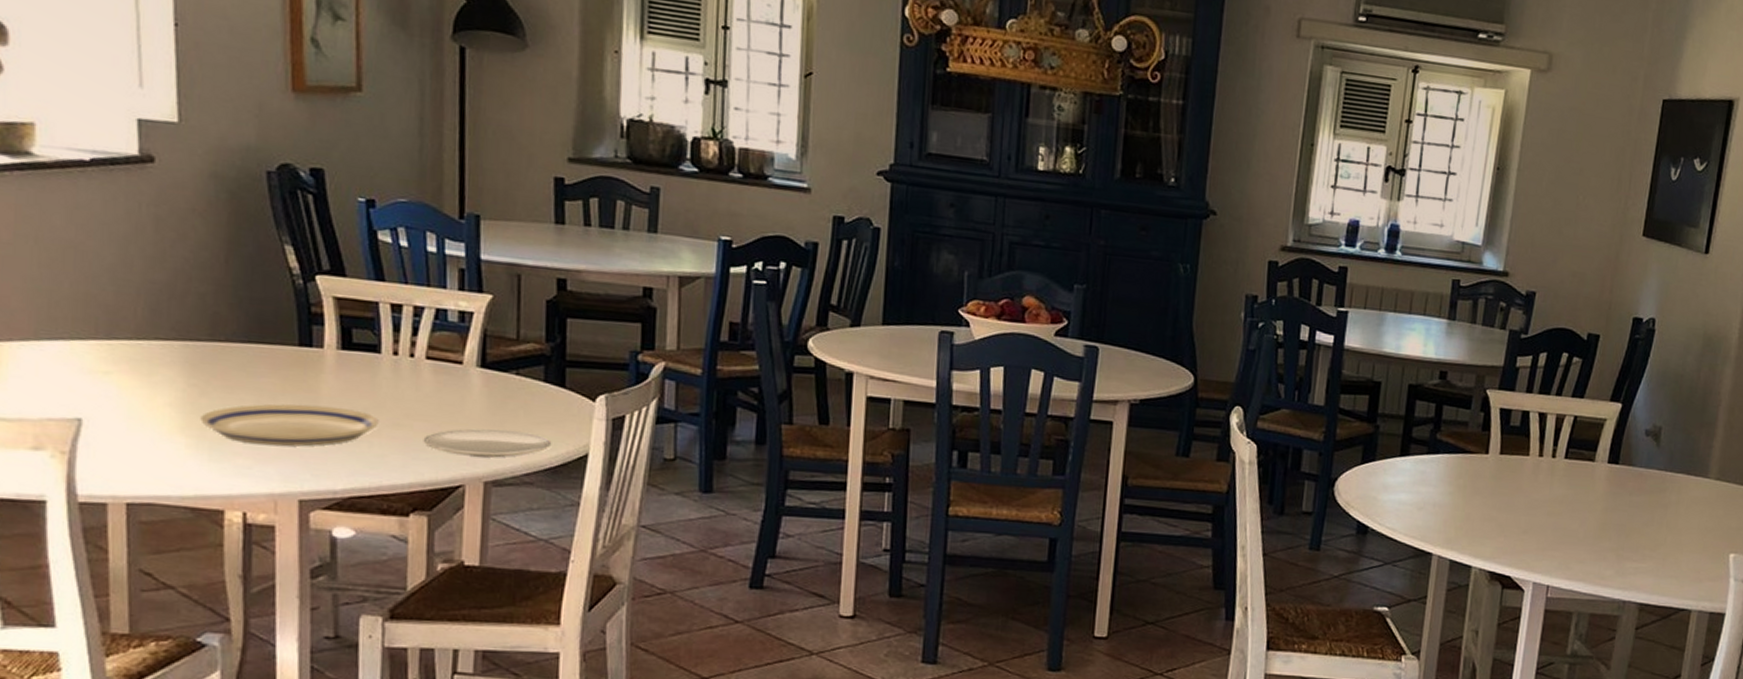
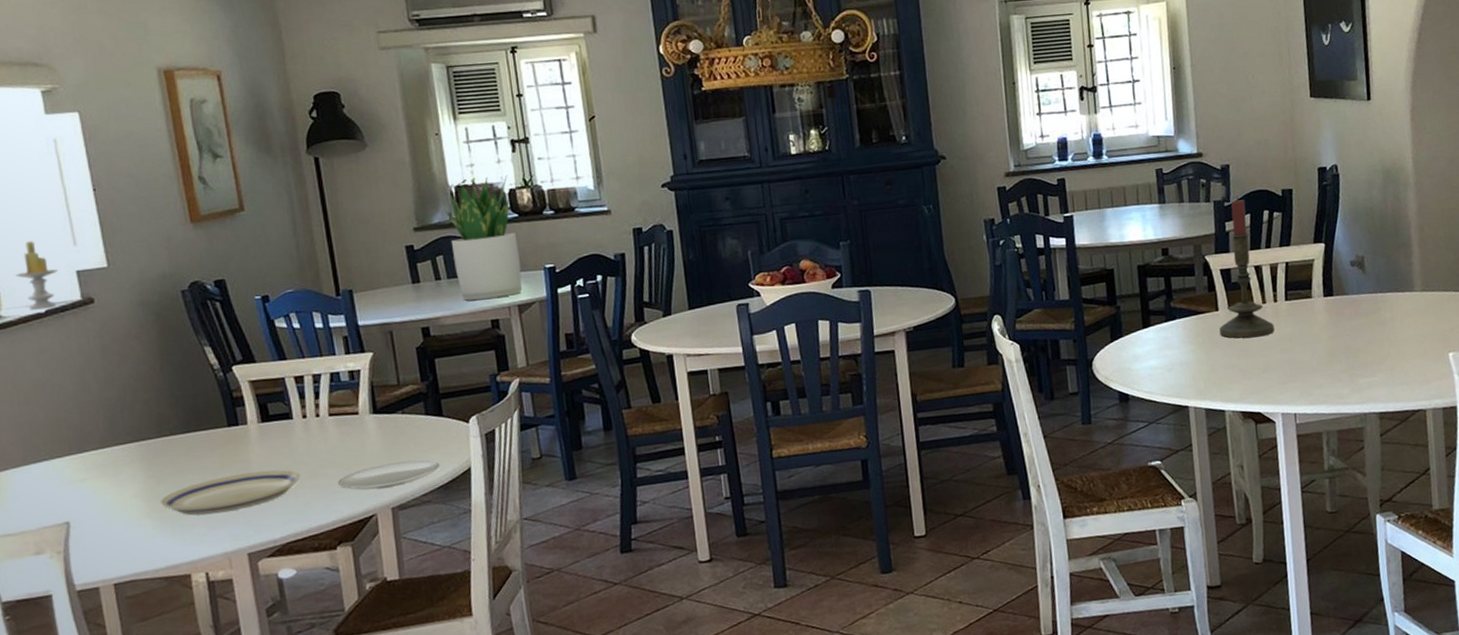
candle: none [59,69,114,158] -> present [15,241,58,311]
planter: none [609,116,694,264] -> present [444,175,522,301]
candle: none [1484,330,1546,493] -> present [1219,197,1275,338]

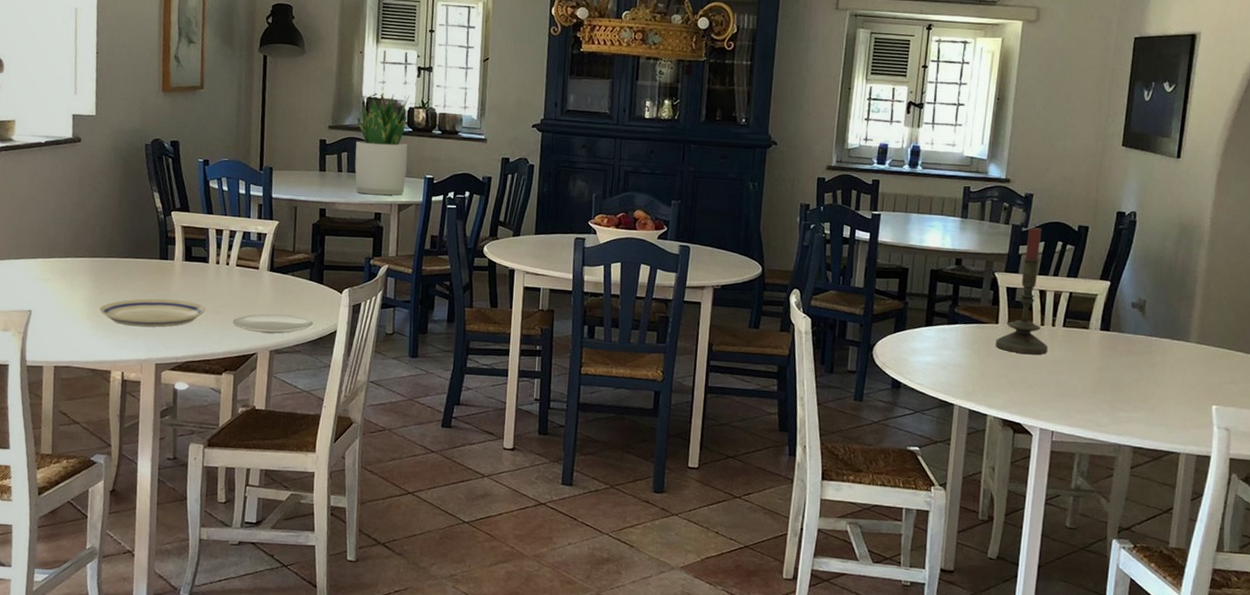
candle: present [15,241,58,311] -> none [29,85,60,141]

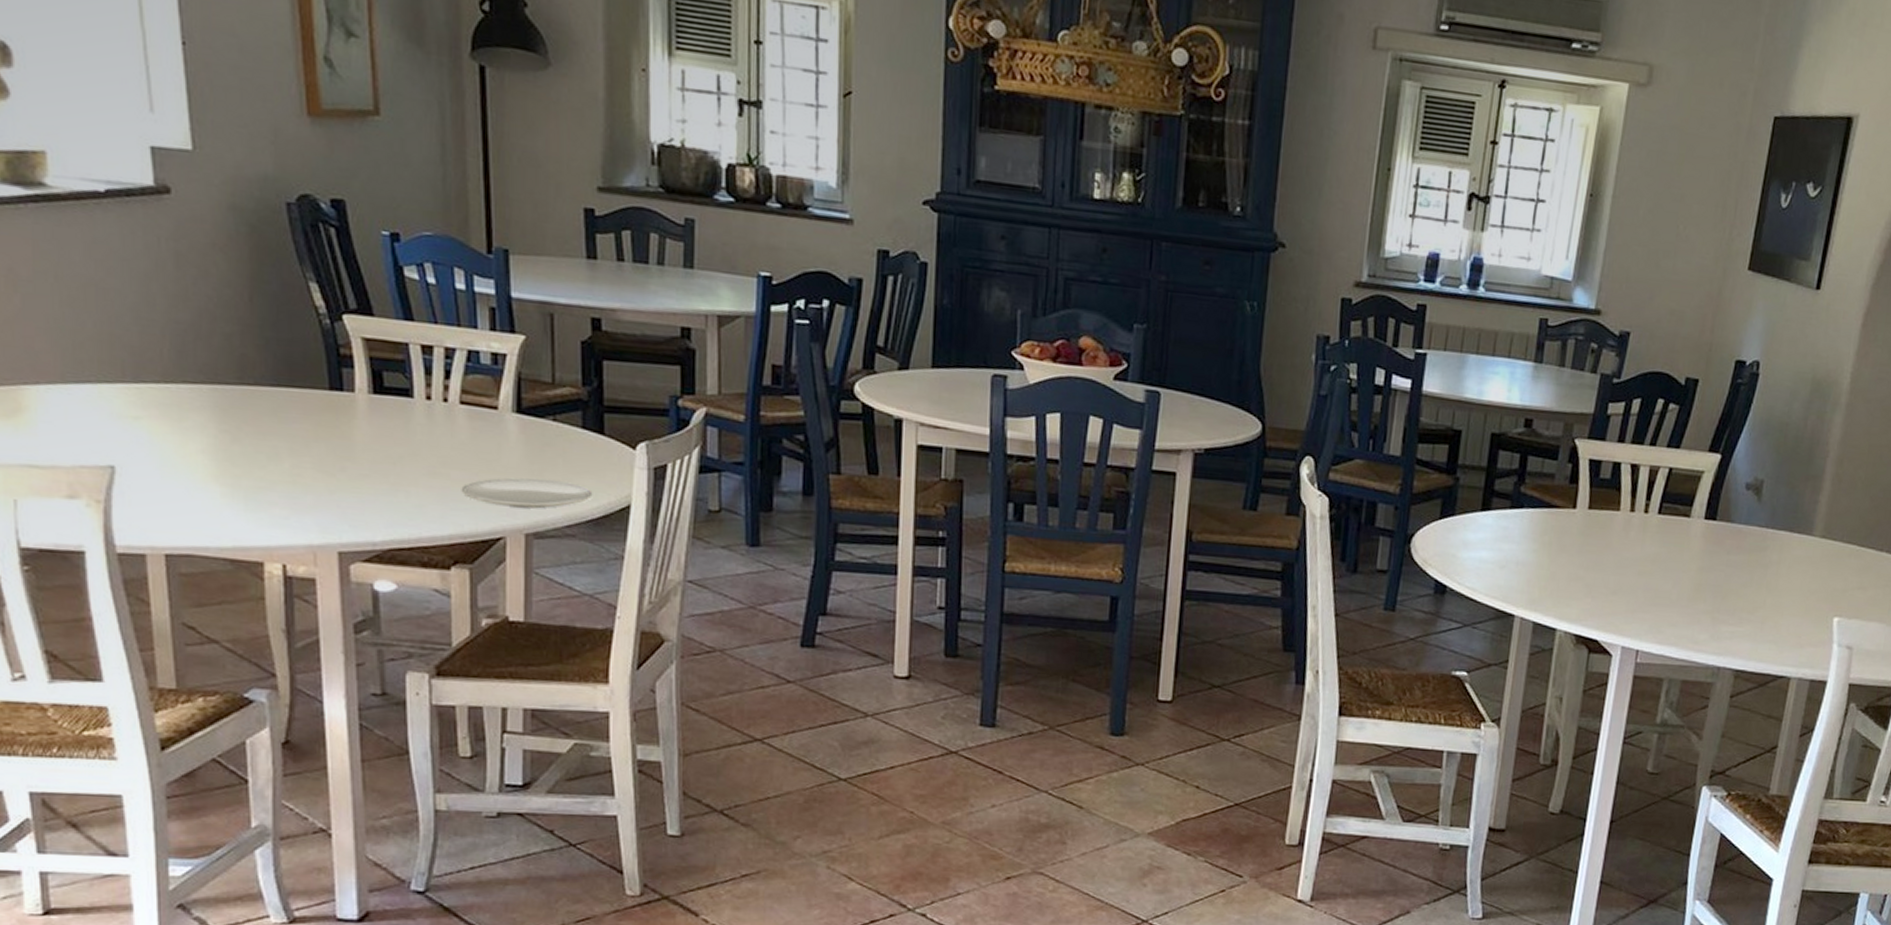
plate: present [99,298,206,327] -> none [234,451,415,496]
planter: present [354,94,410,196] -> none [640,141,729,302]
candle: present [996,224,1048,355] -> none [1571,374,1639,551]

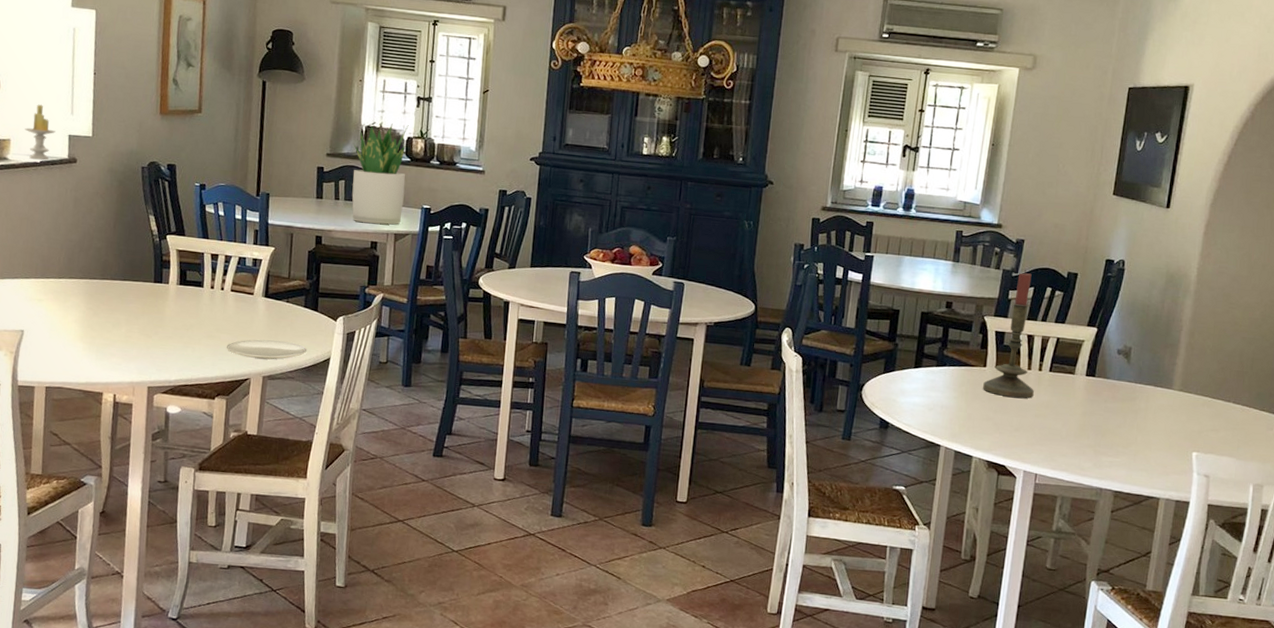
candle: none [69,93,126,189] -> present [25,104,56,161]
planter: none [640,141,729,302] -> present [352,123,409,225]
candle: none [1571,374,1639,551] -> present [983,270,1034,399]

